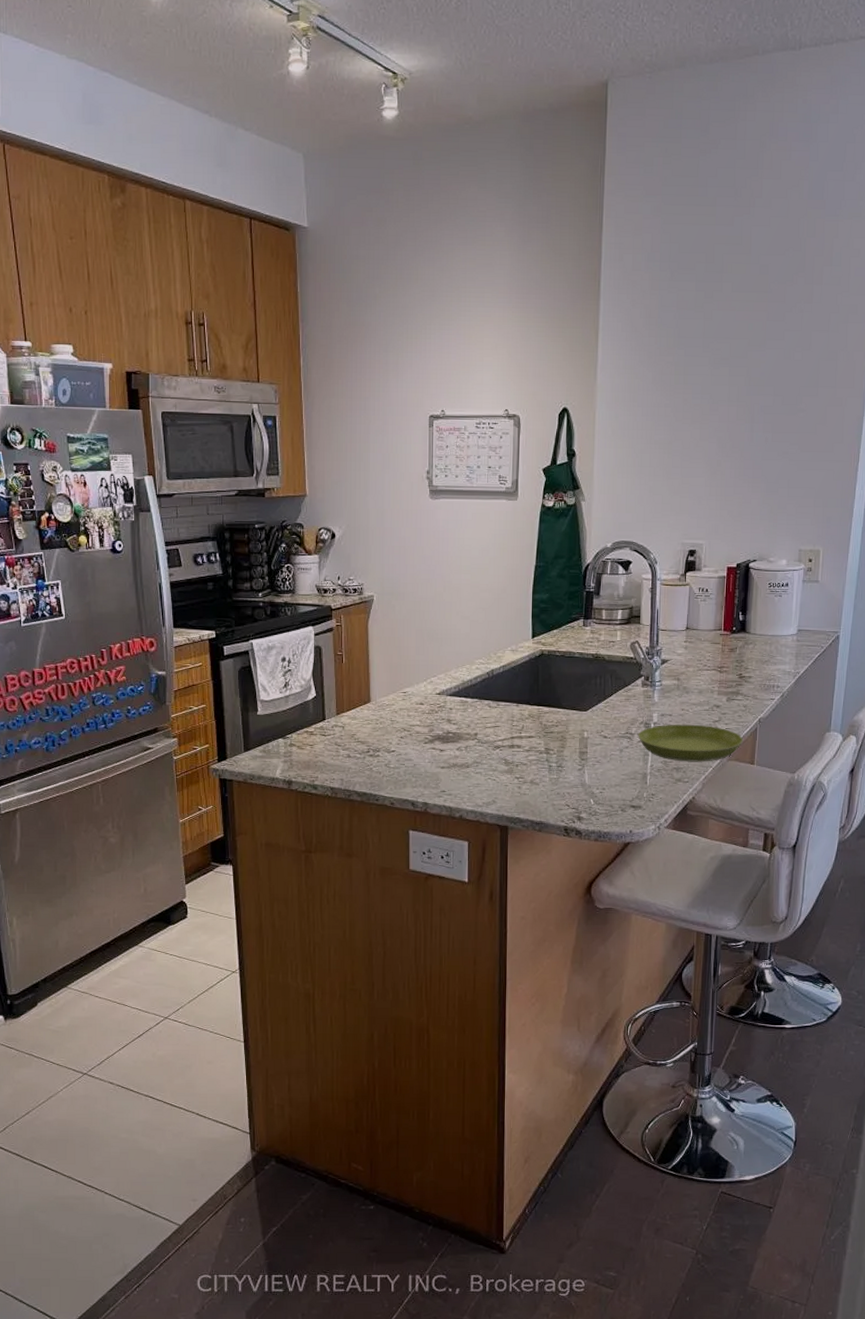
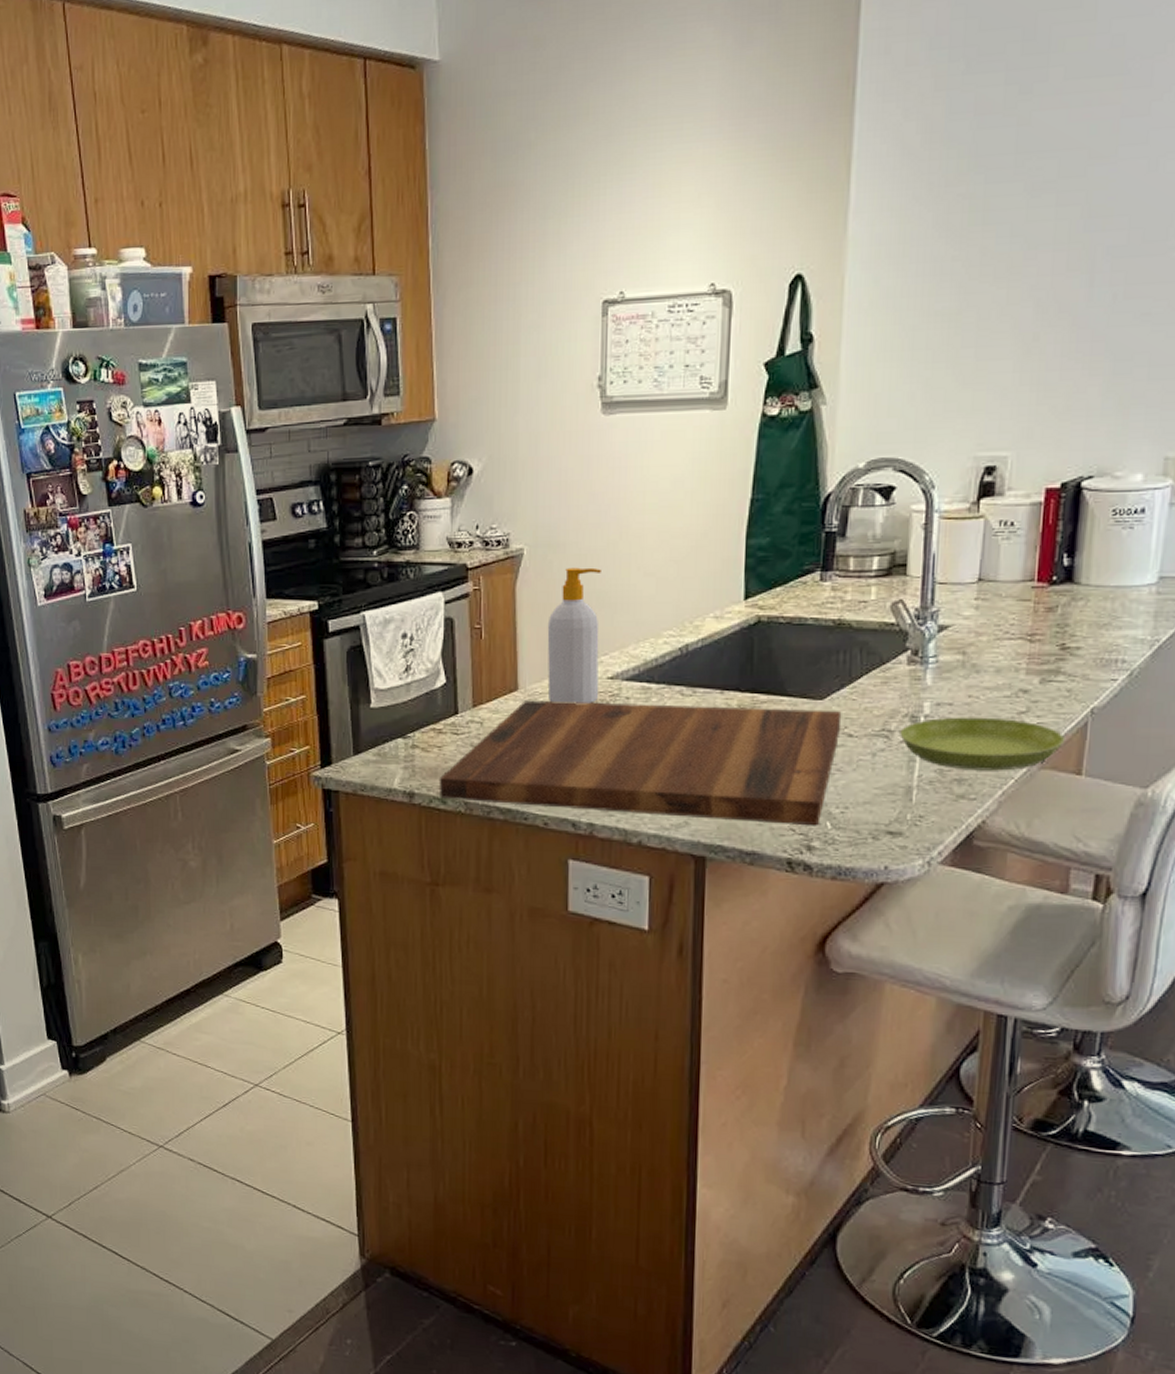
cutting board: none [311,710,600,803] -> present [439,700,842,826]
soap bottle: none [392,611,431,713] -> present [547,567,601,703]

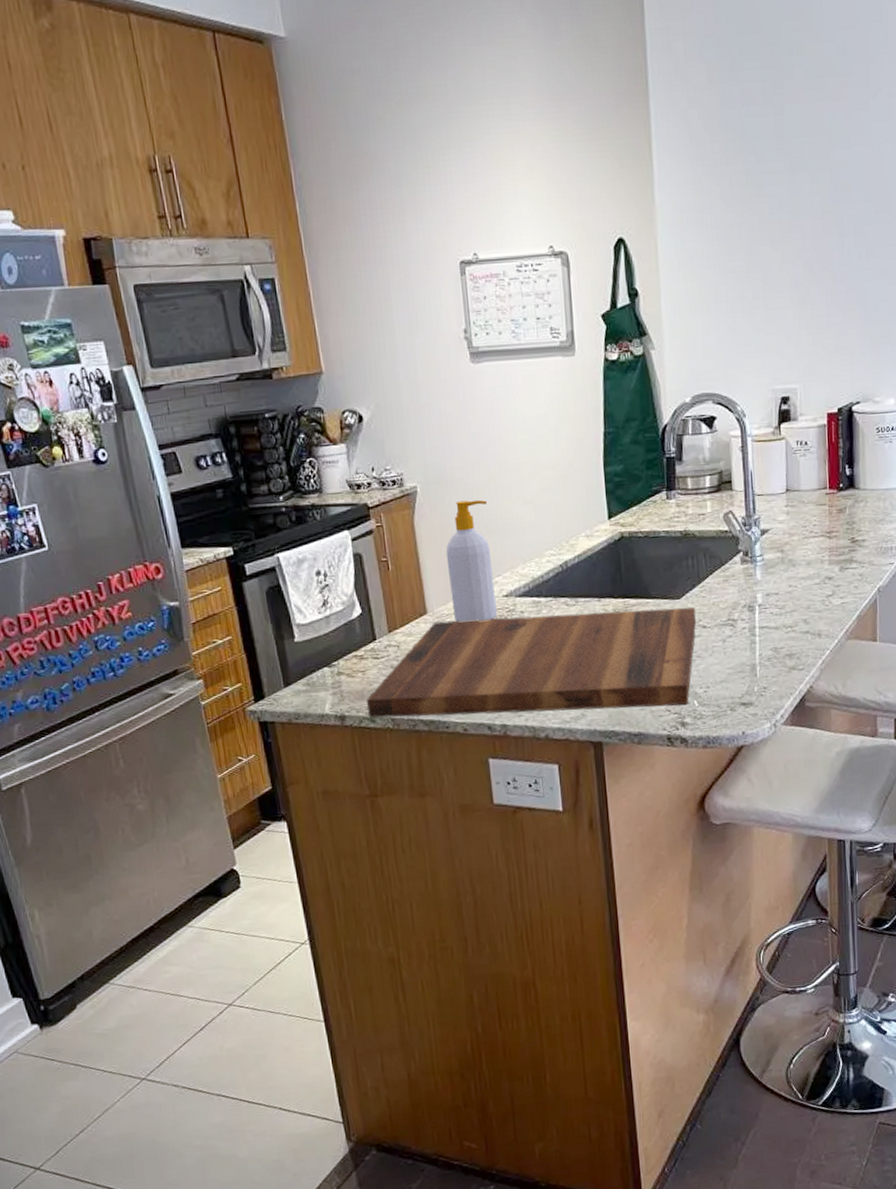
saucer: present [900,717,1064,771] -> none [741,601,862,647]

